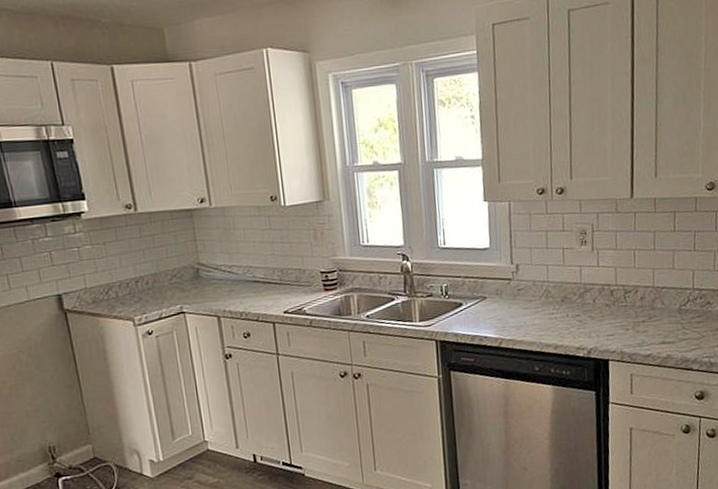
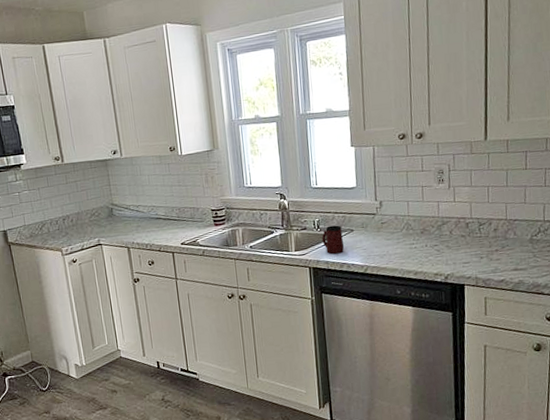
mug: none [450,291,476,325] -> present [321,225,345,254]

